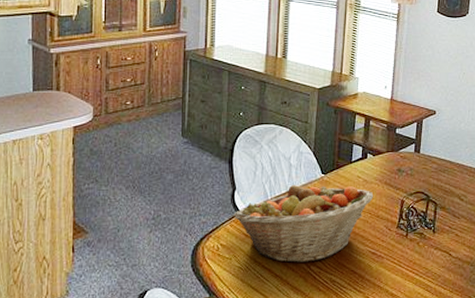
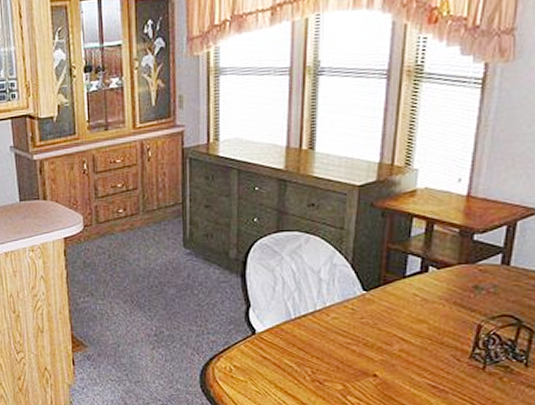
fruit basket: present [233,185,374,263] -> none [248,303,437,391]

